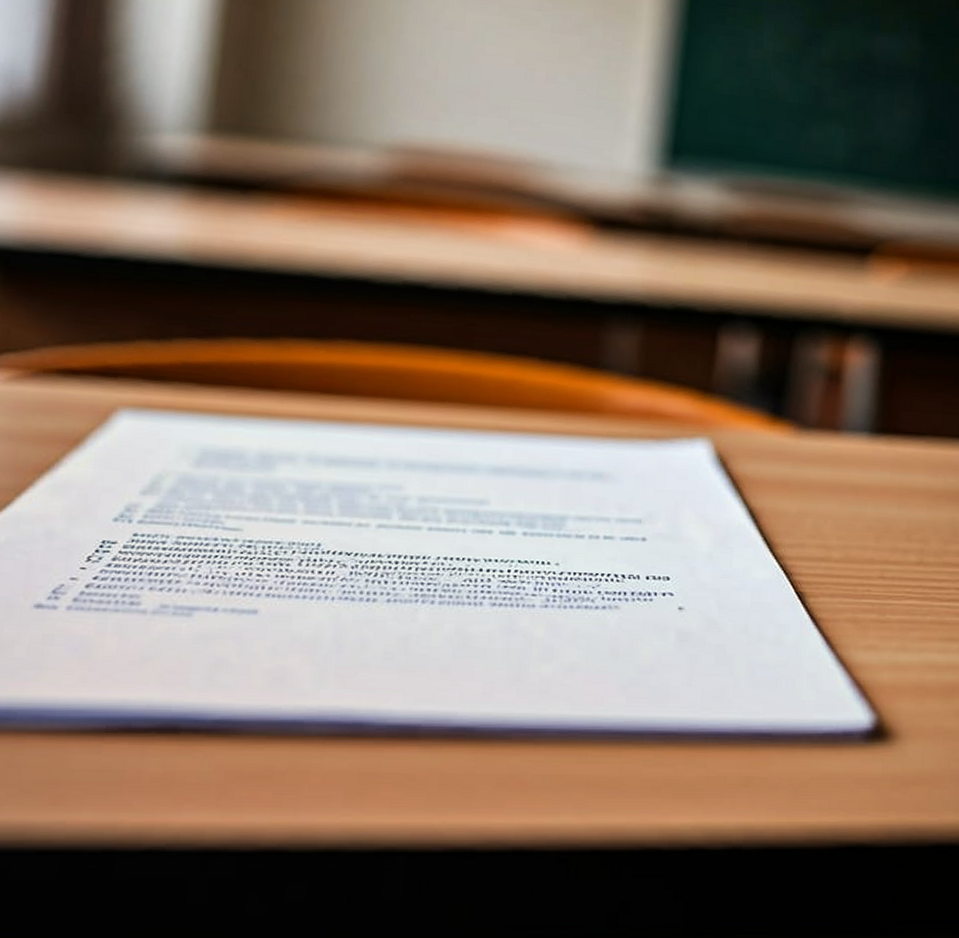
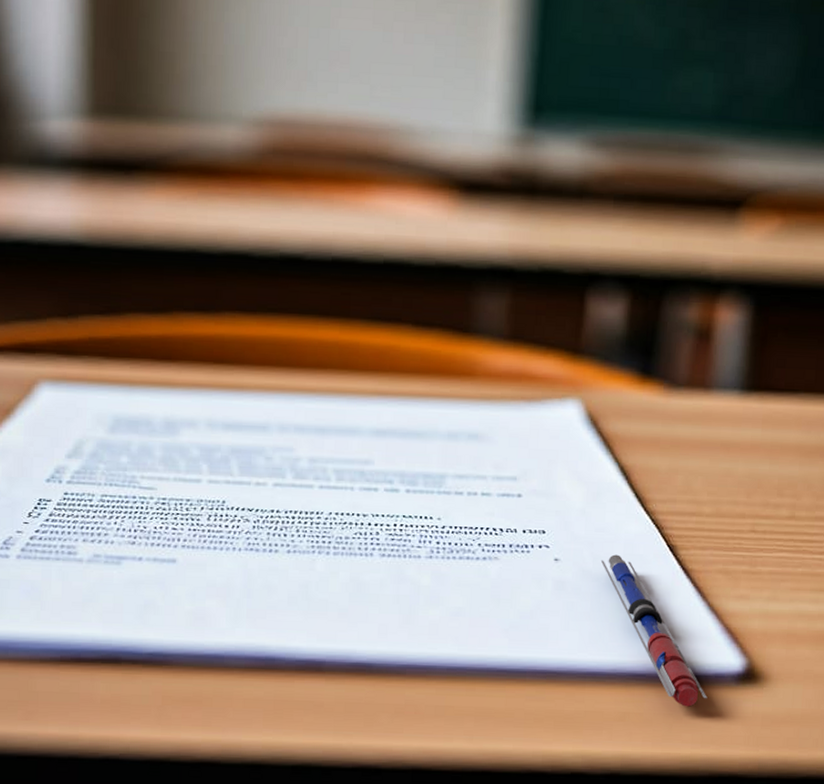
pen: none [726,602,835,769] -> present [600,554,708,707]

